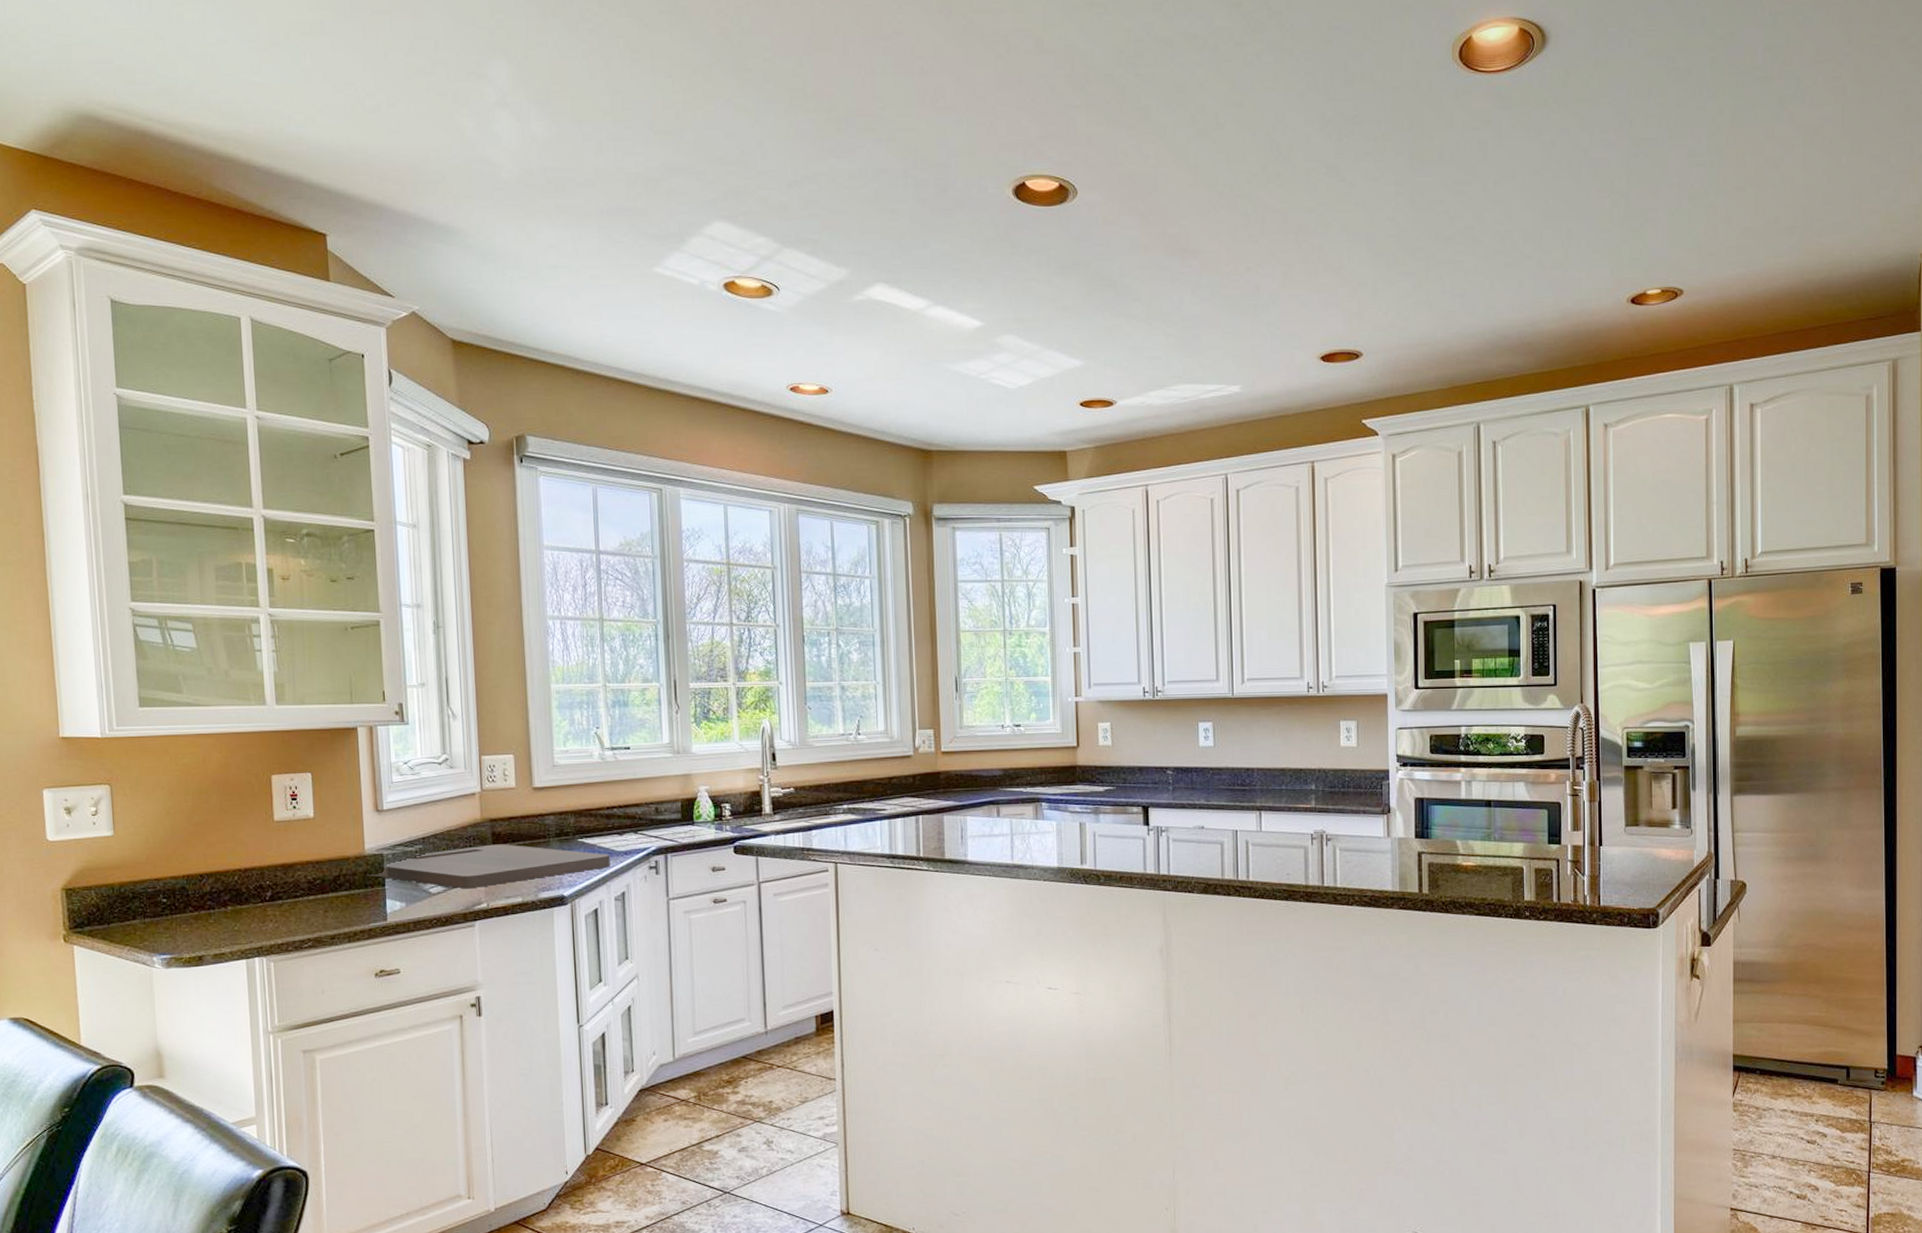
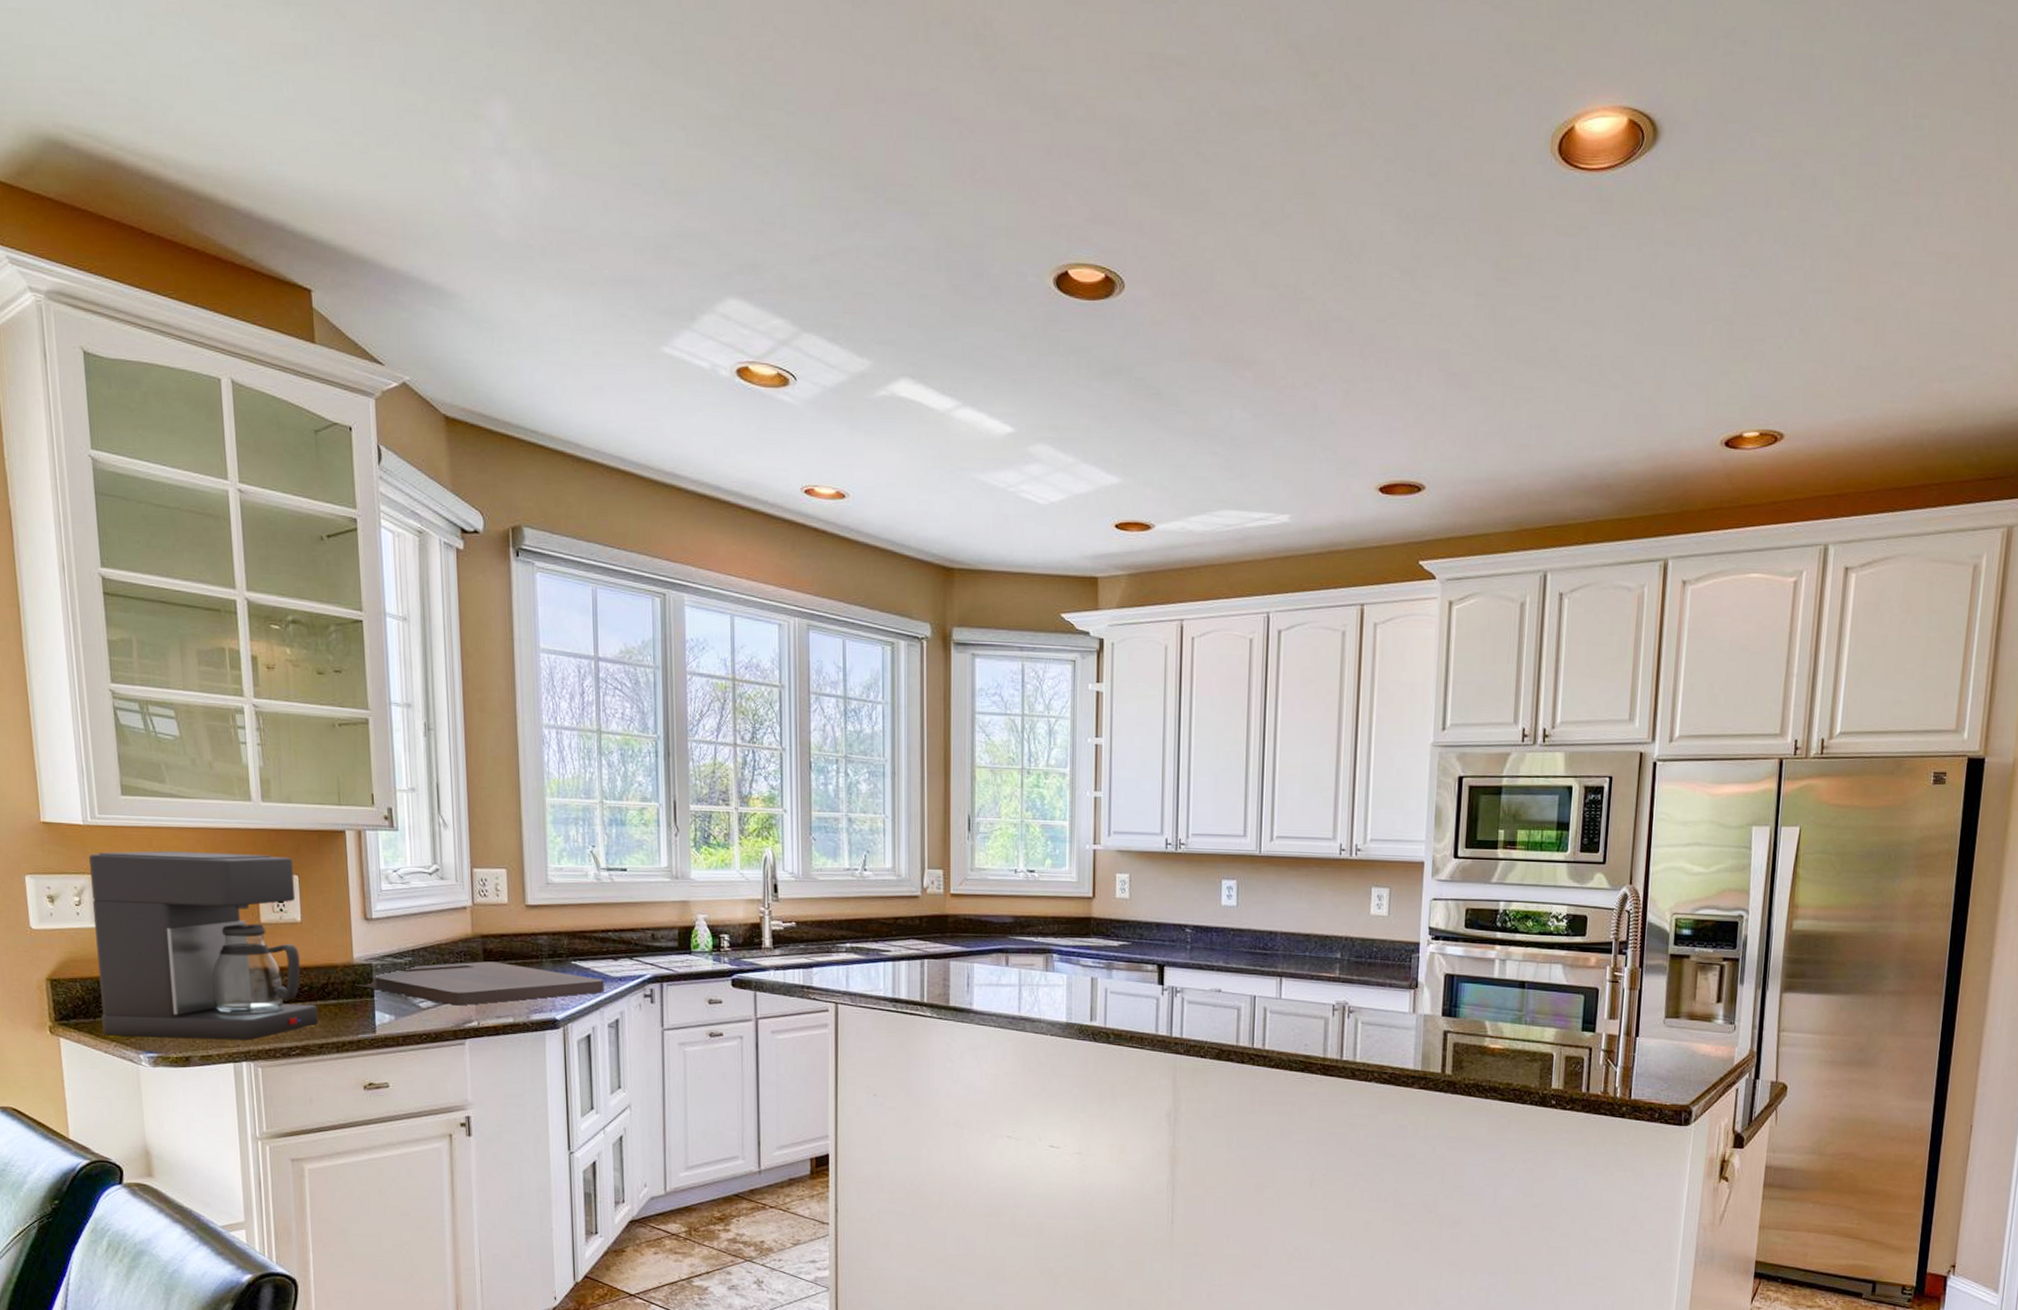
coffee maker: none [106,755,331,941] -> present [89,851,319,1041]

